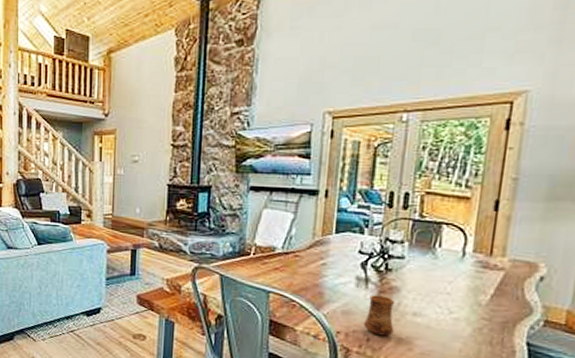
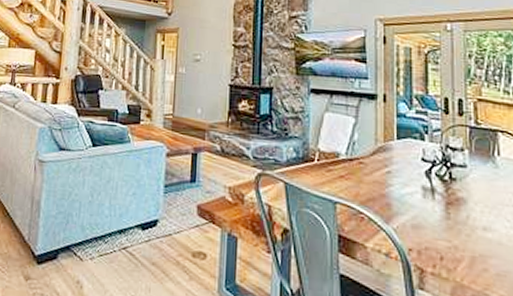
cup: present [363,295,394,337] -> none [435,206,467,255]

